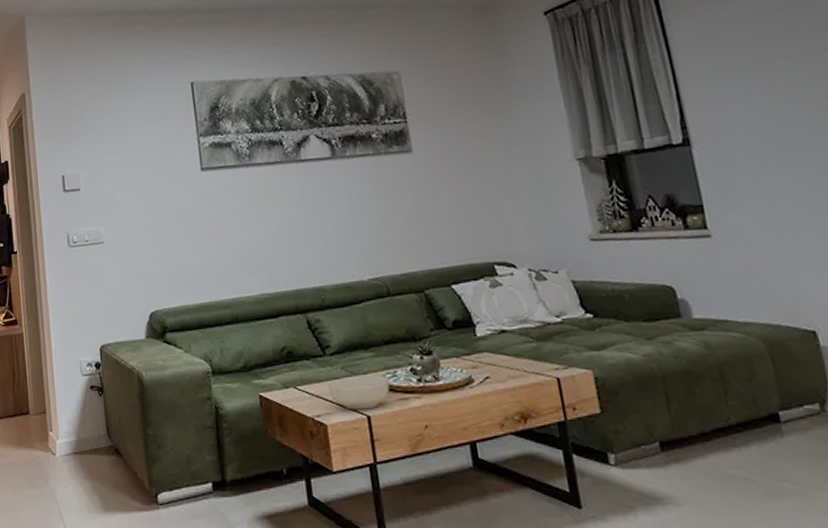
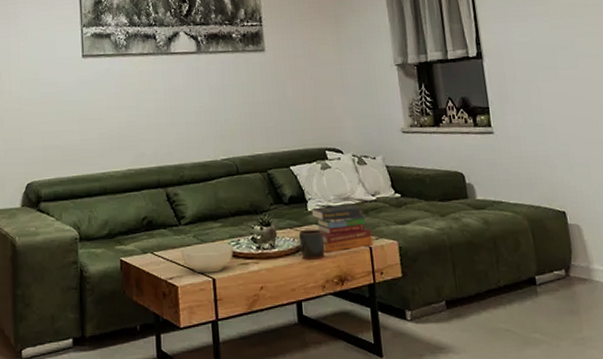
mug: none [467,357,502,394] -> present [298,228,325,260]
books: none [481,327,561,385] -> present [311,204,373,252]

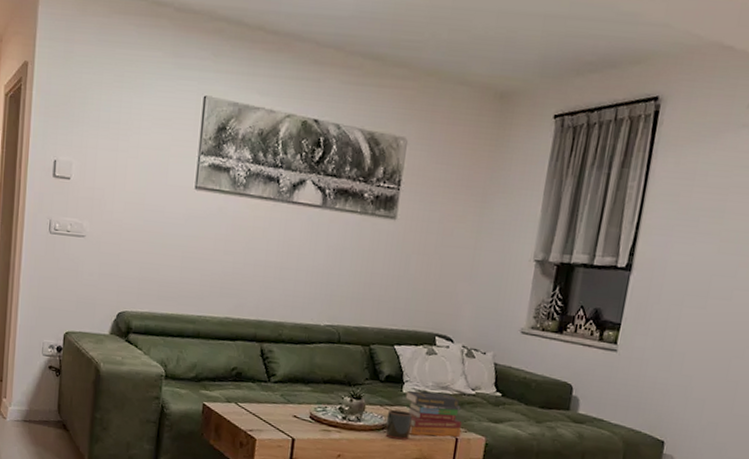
bowl: present [181,243,234,274] -> none [265,403,320,434]

